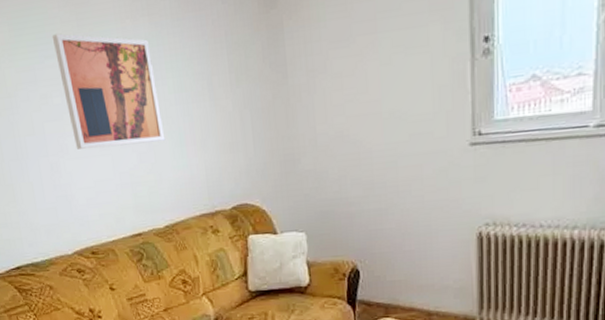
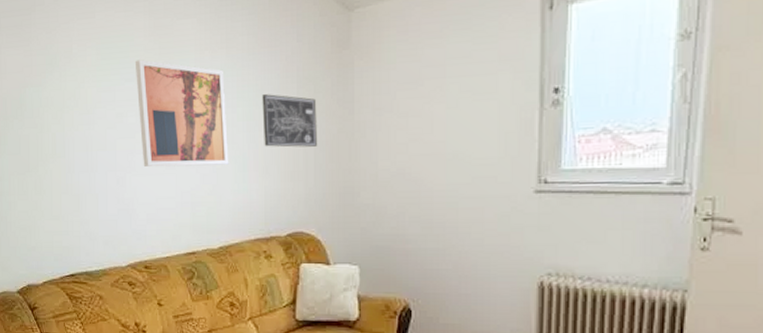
wall art: none [192,62,253,119] -> present [262,94,317,148]

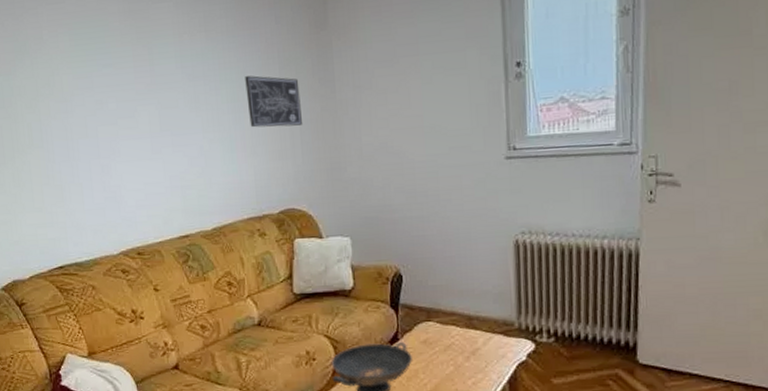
wall art: present [136,59,229,167] -> none [112,44,217,153]

